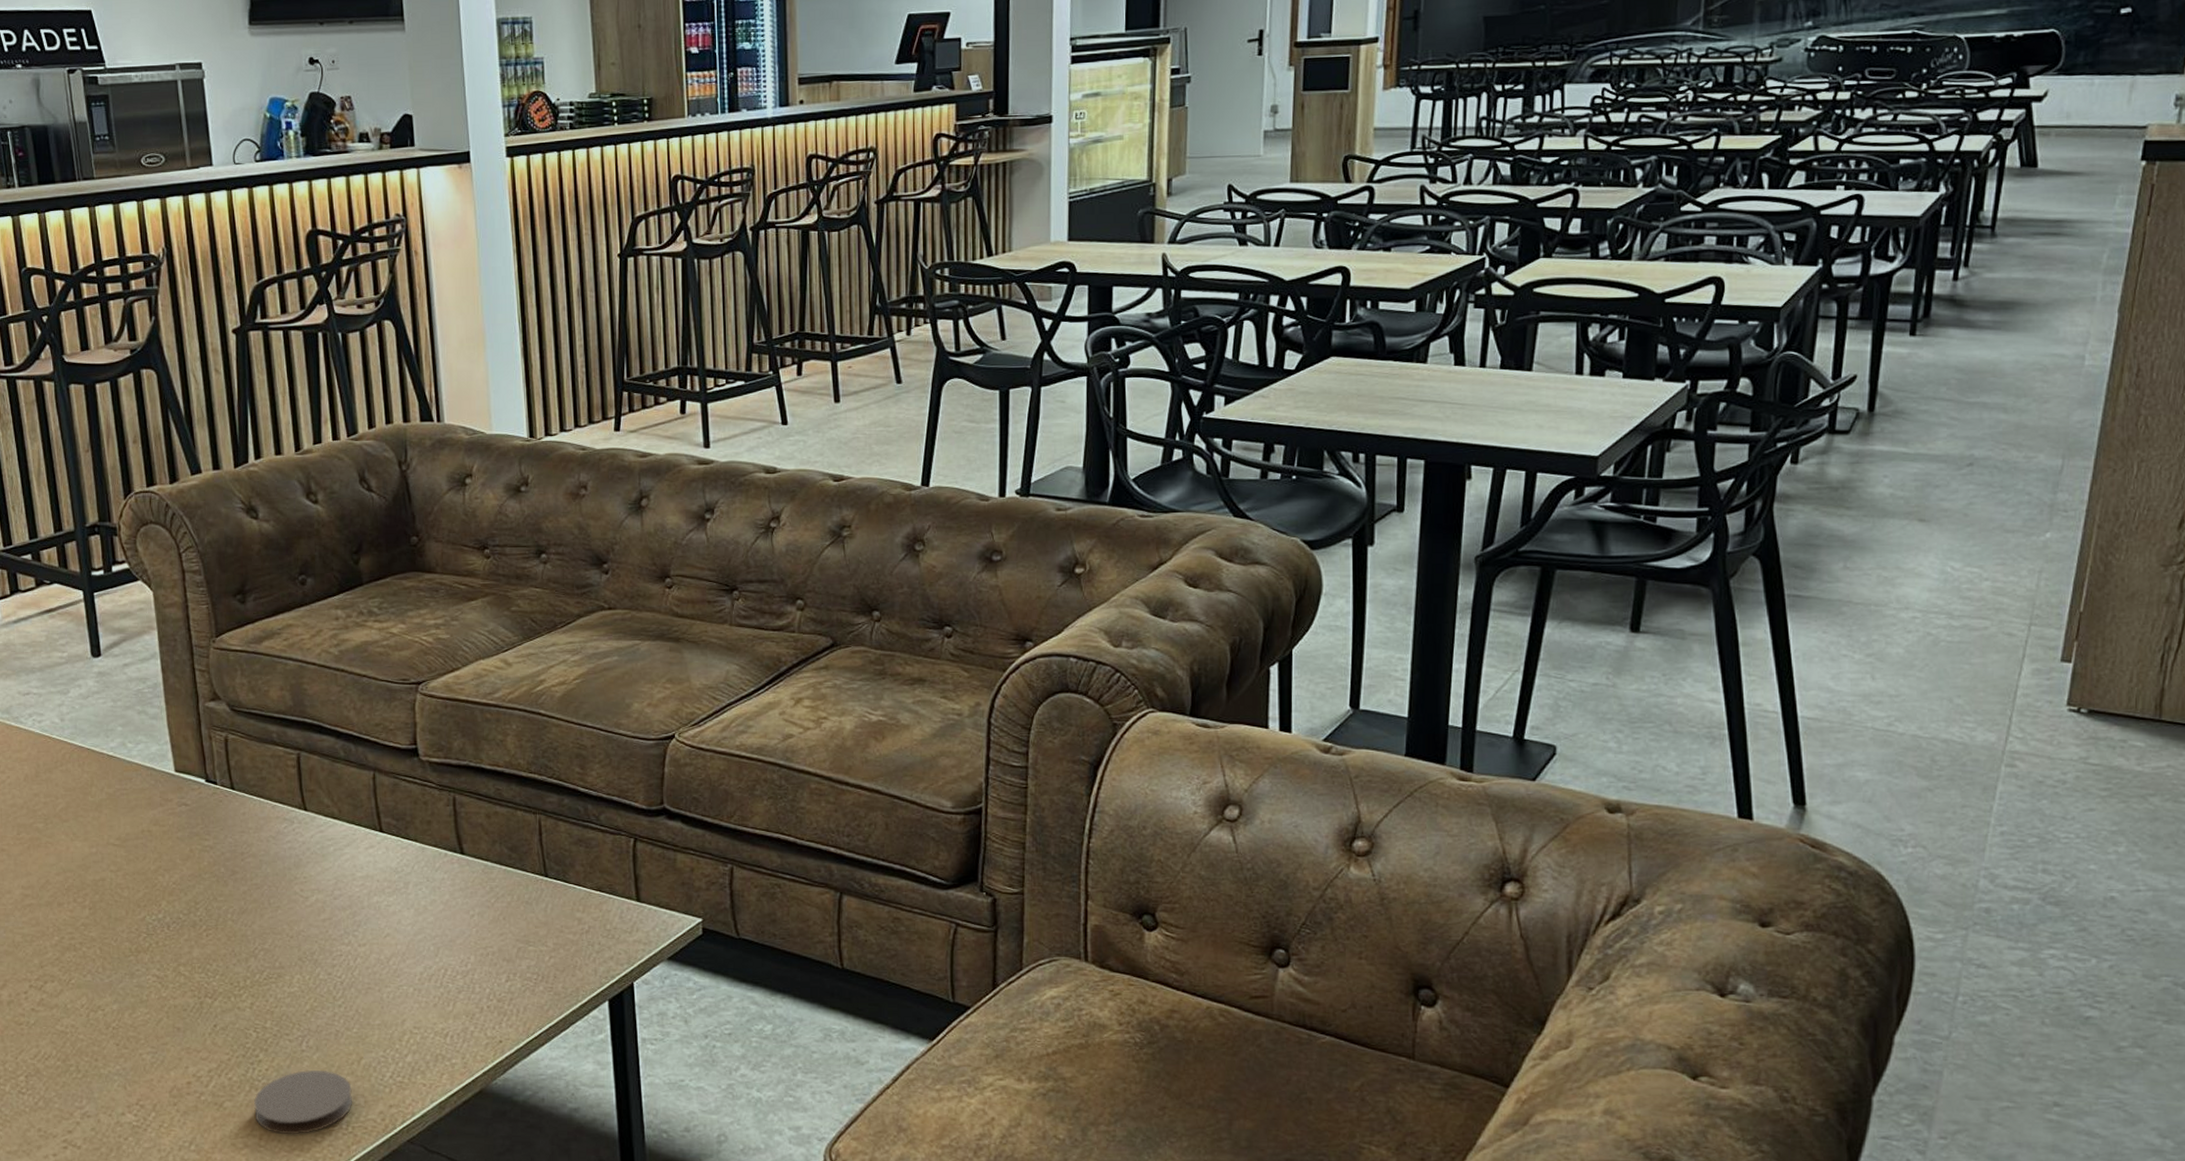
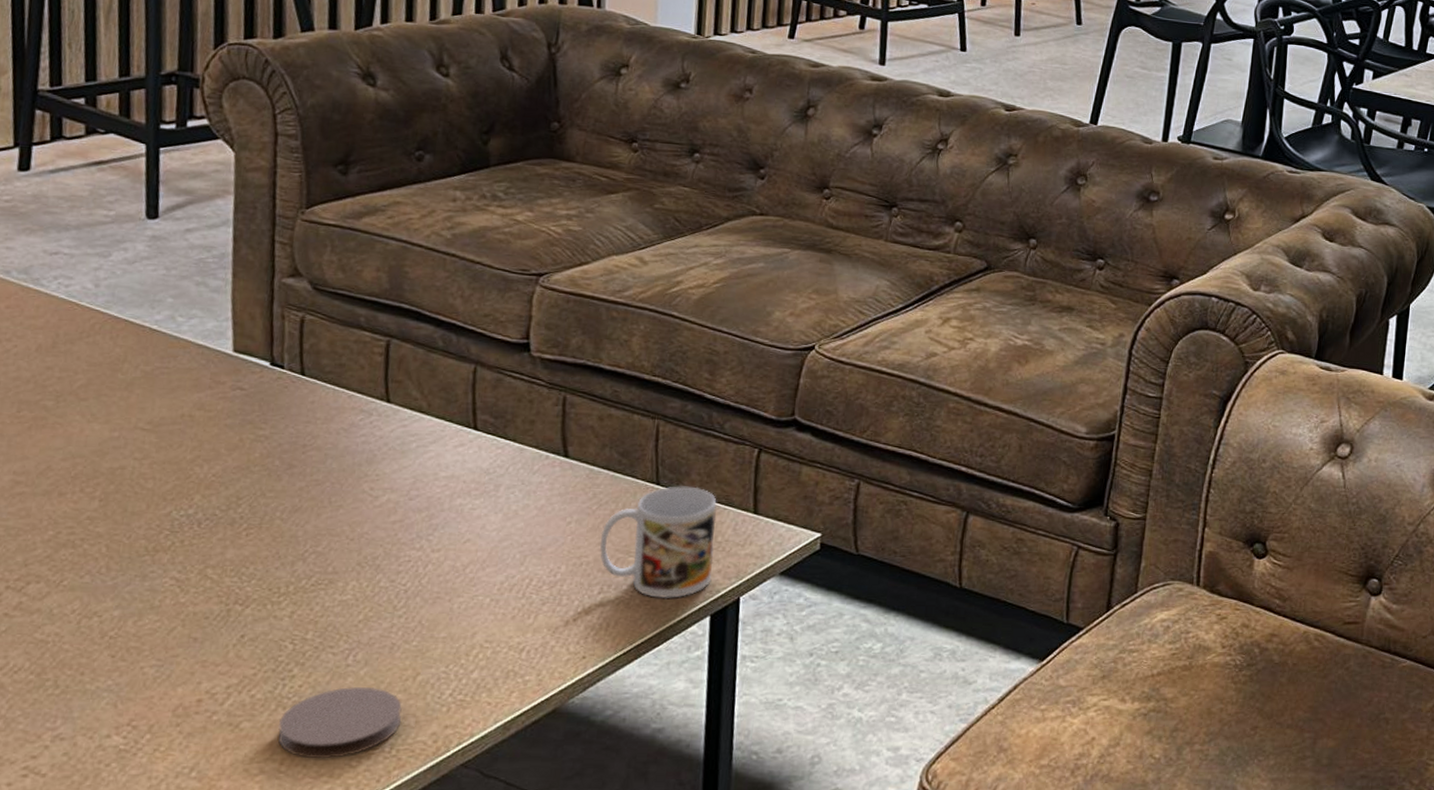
mug: none [501,877,605,986] -> present [600,486,717,599]

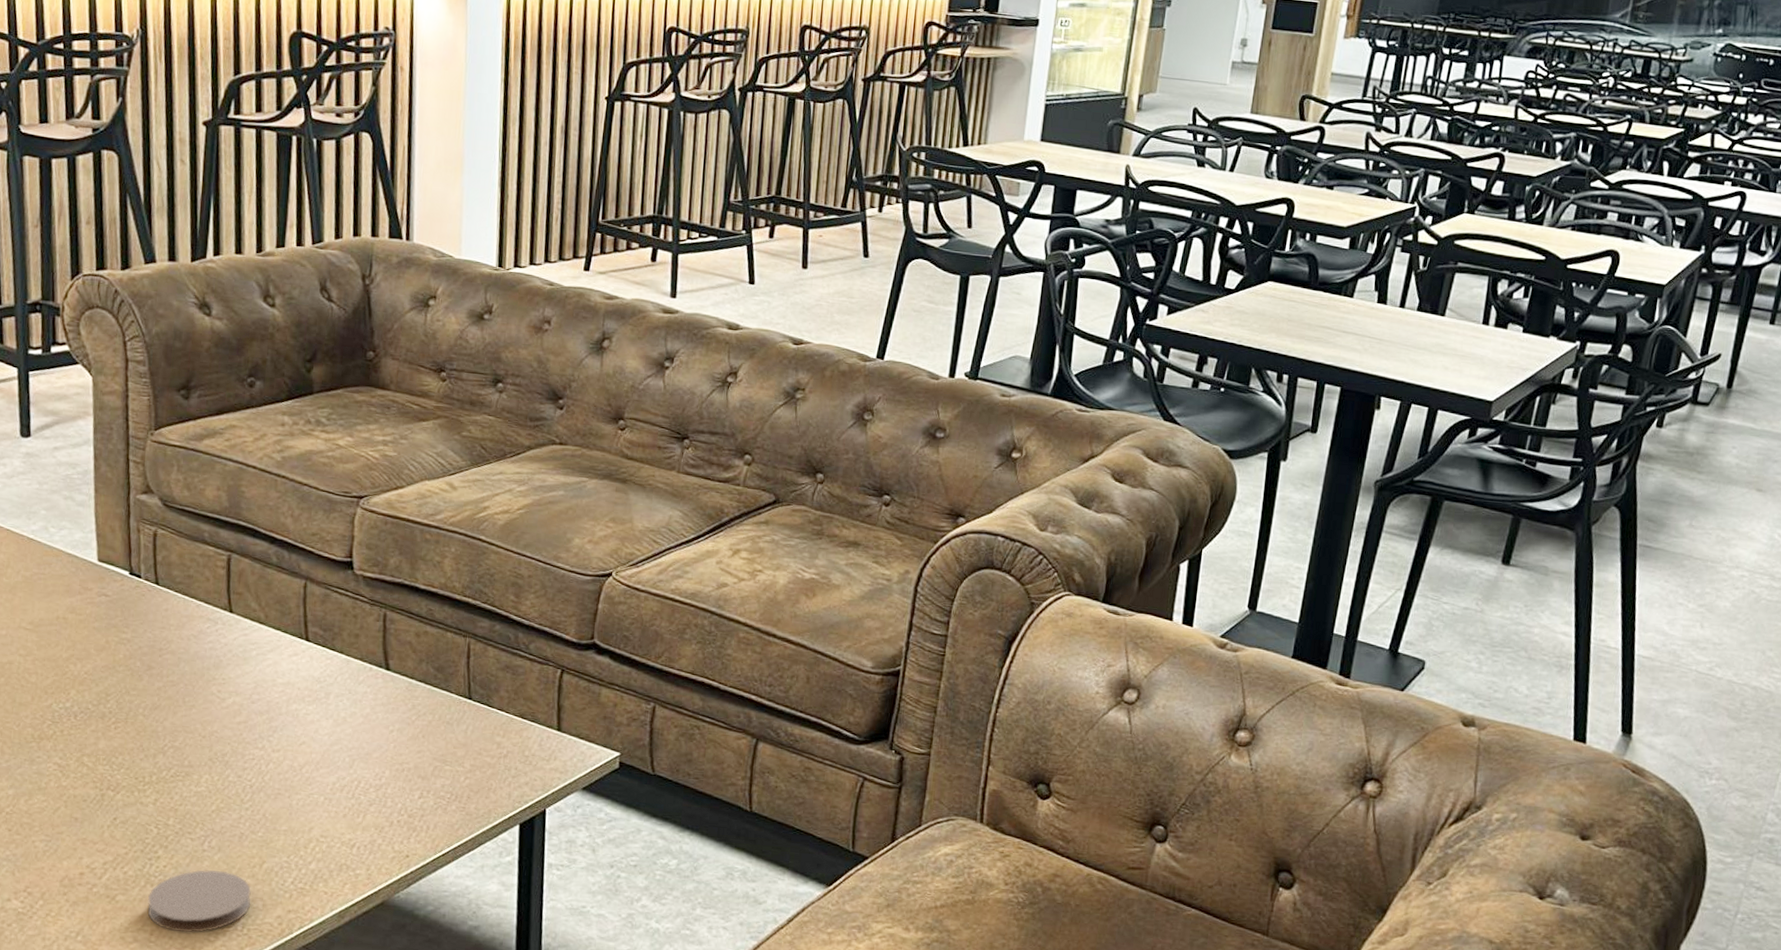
mug: present [600,486,717,599] -> none [419,701,524,807]

